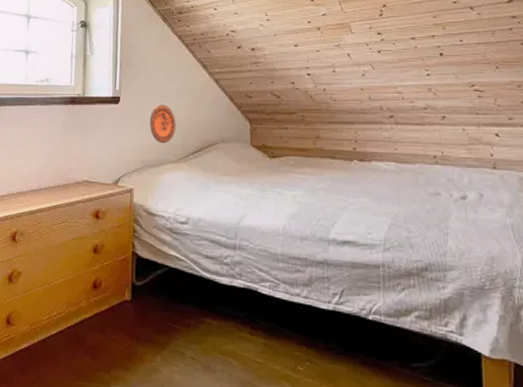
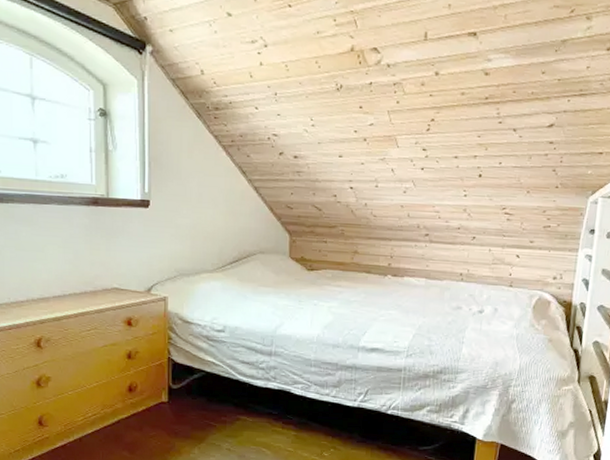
decorative plate: present [149,105,176,144] -> none [183,211,212,253]

